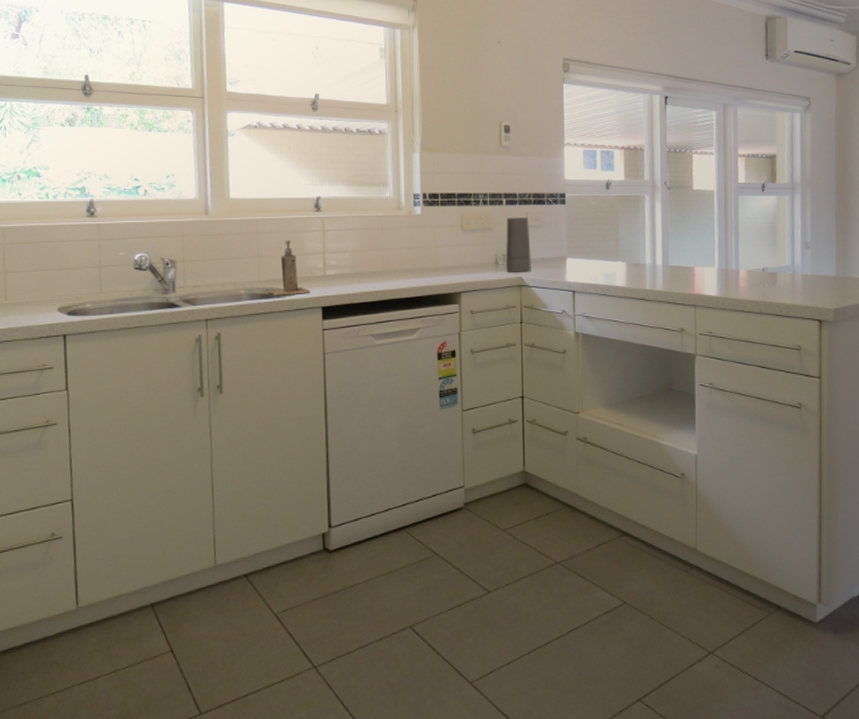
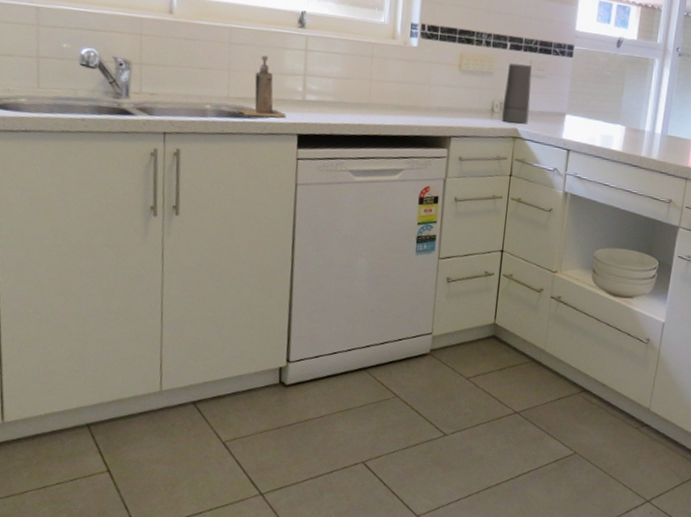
bowl: none [613,382,682,433] -> present [591,247,659,299]

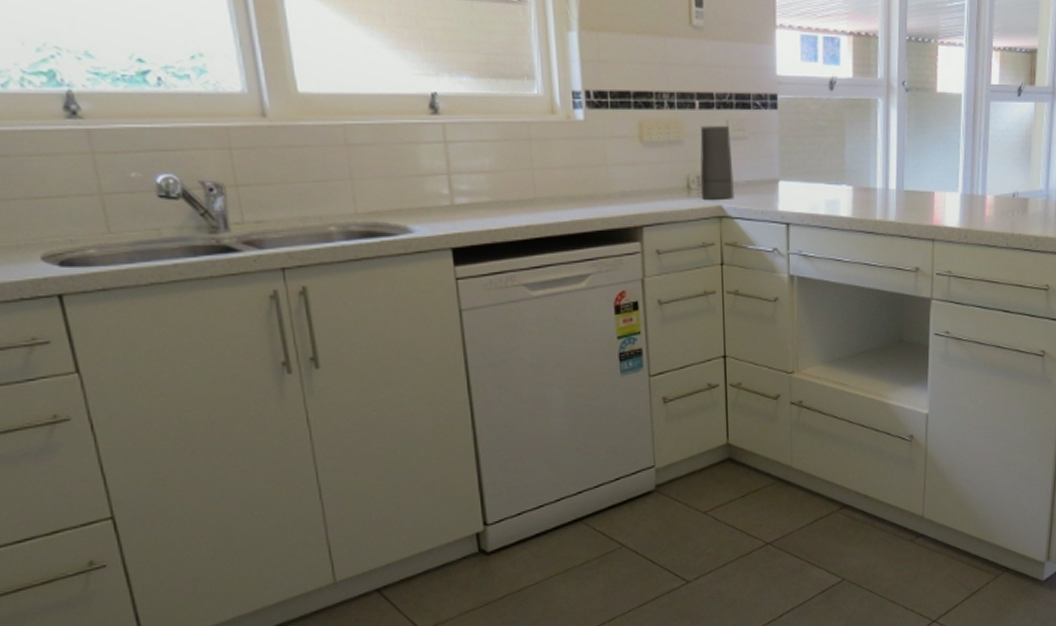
soap dispenser: present [237,55,287,118] -> none [371,155,434,234]
bowl: present [591,247,659,299] -> none [834,333,914,393]

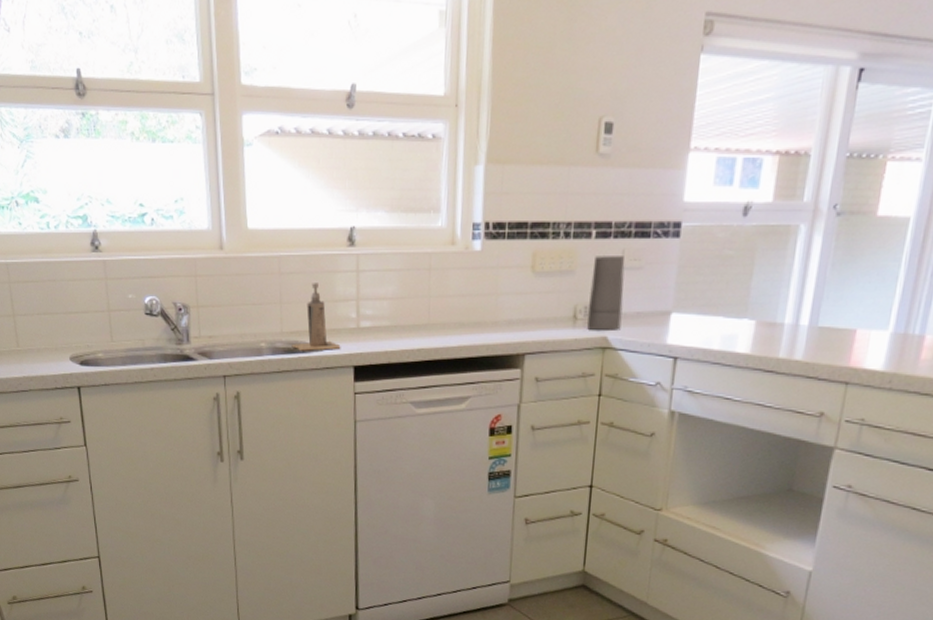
soap dispenser: none [371,155,434,234] -> present [292,283,341,351]

